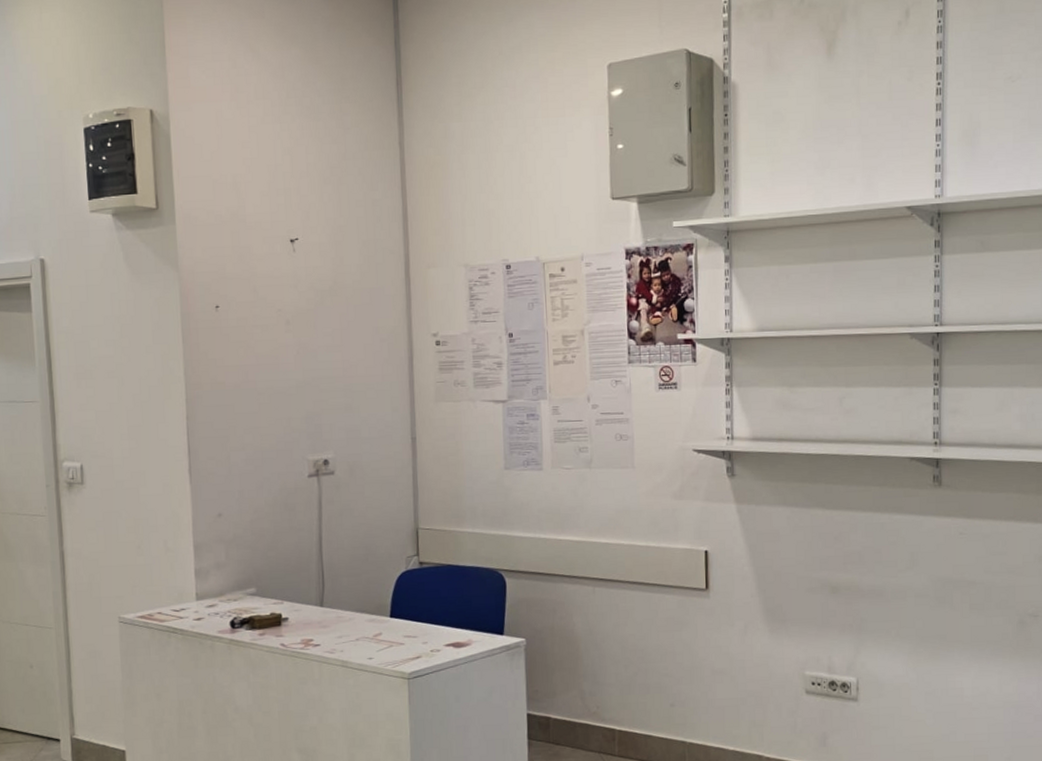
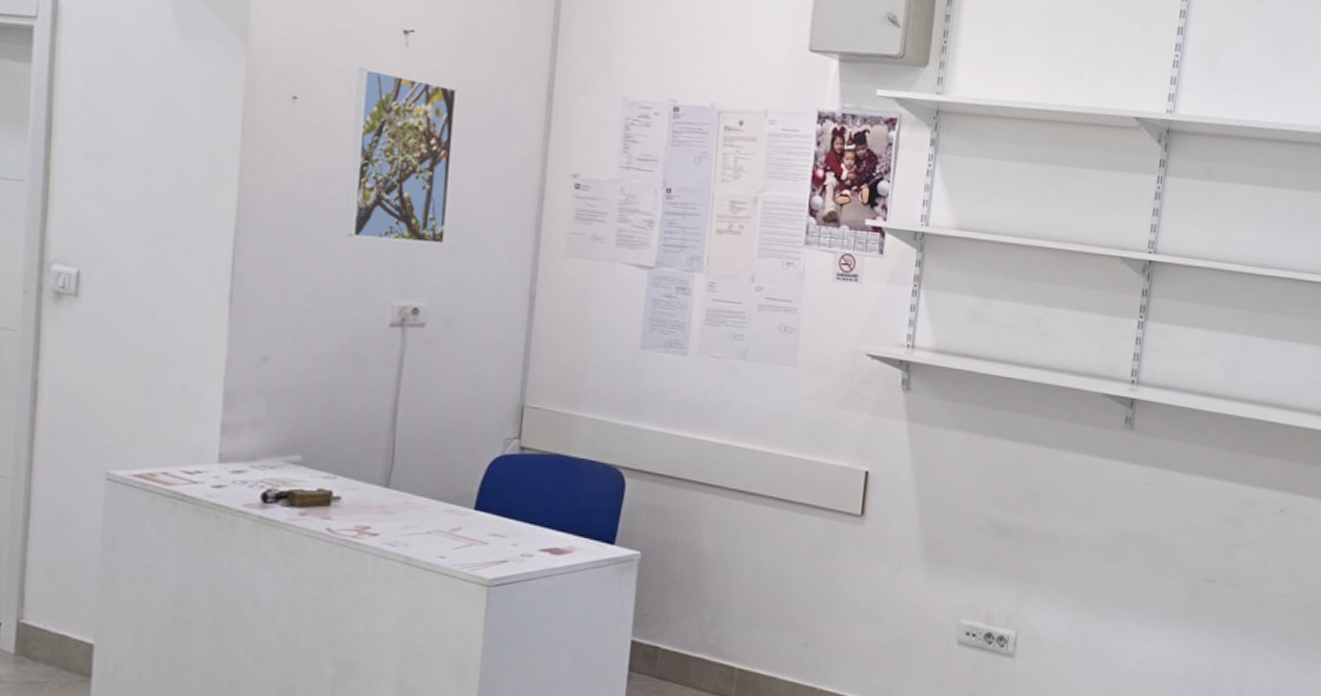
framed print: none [260,274,342,410] -> present [346,67,457,245]

